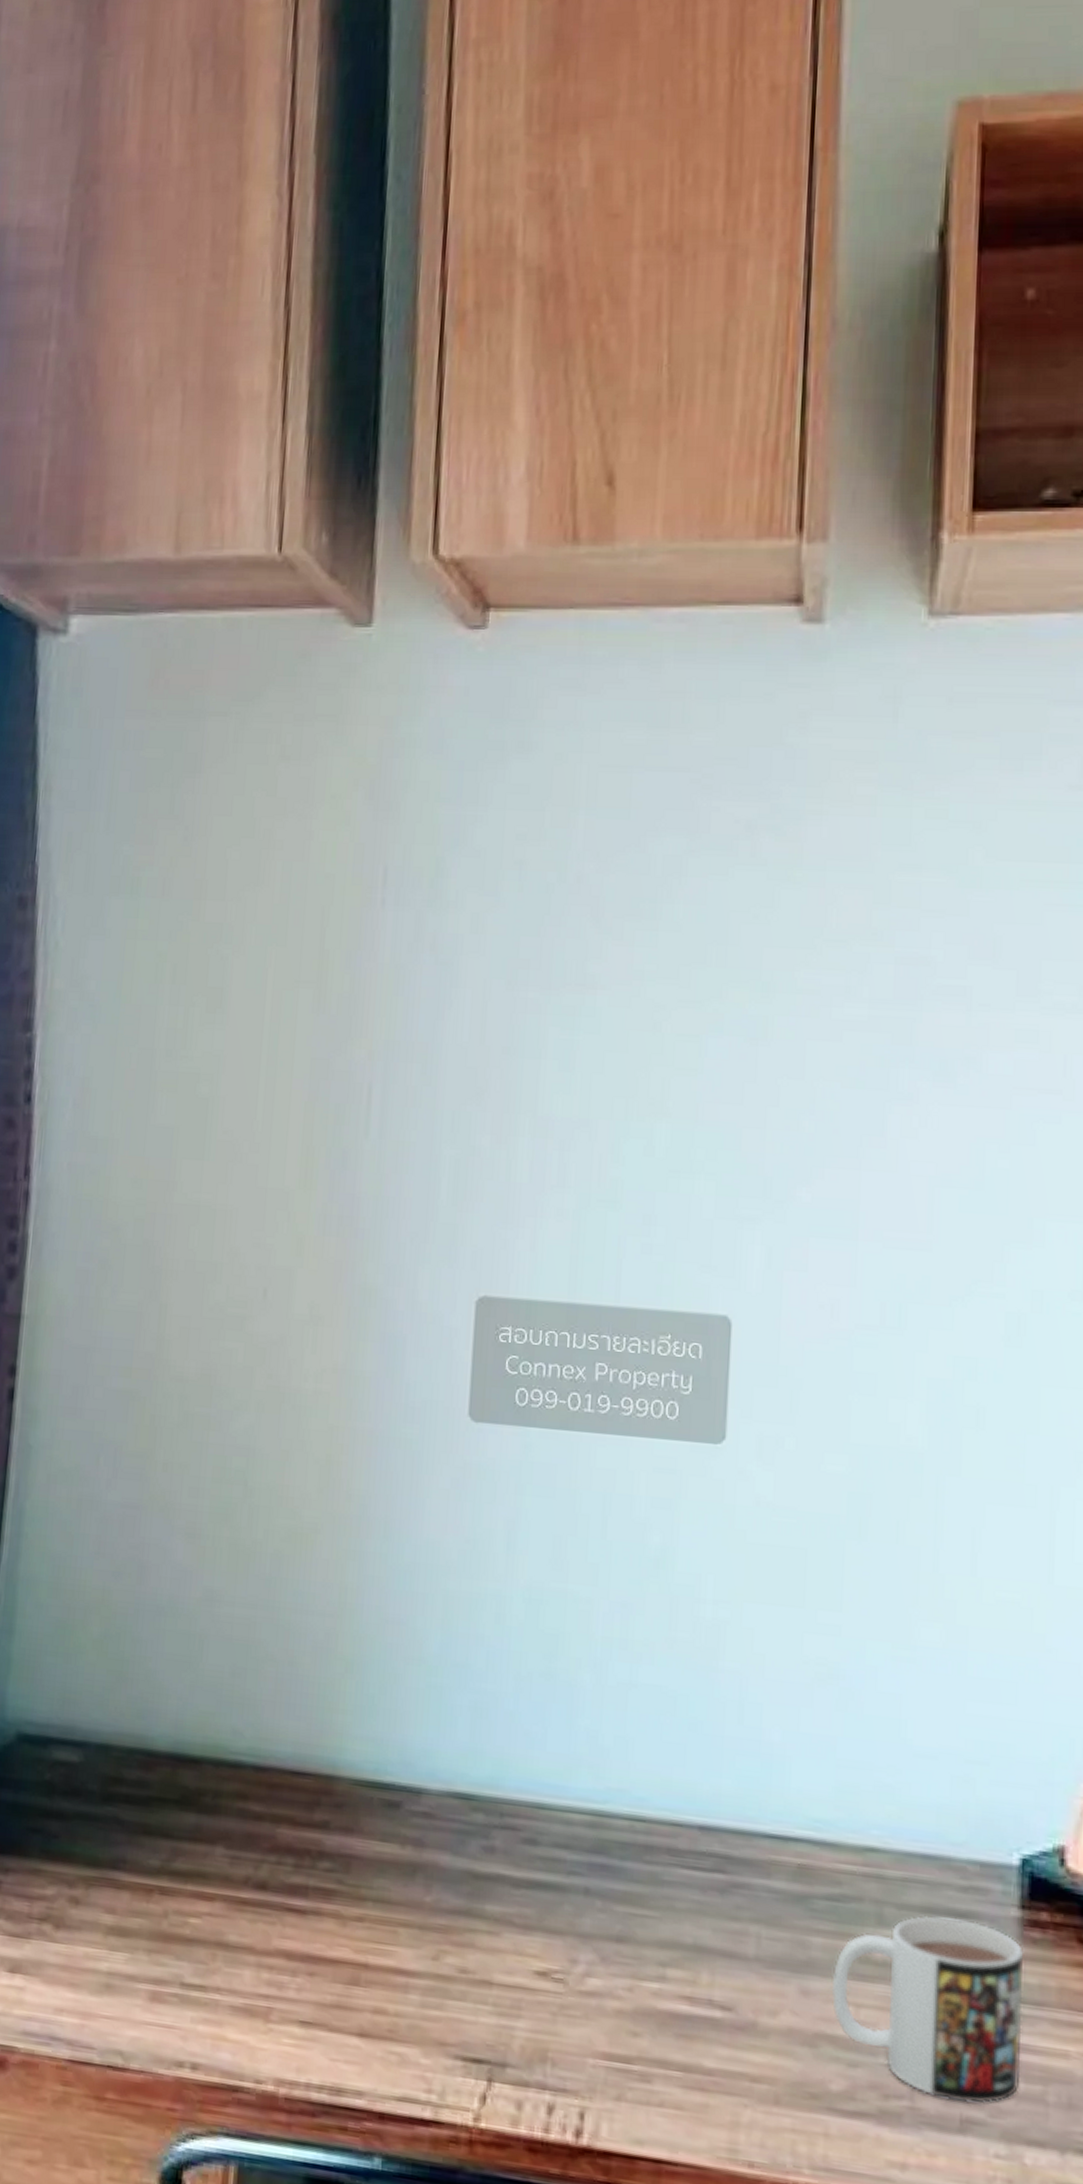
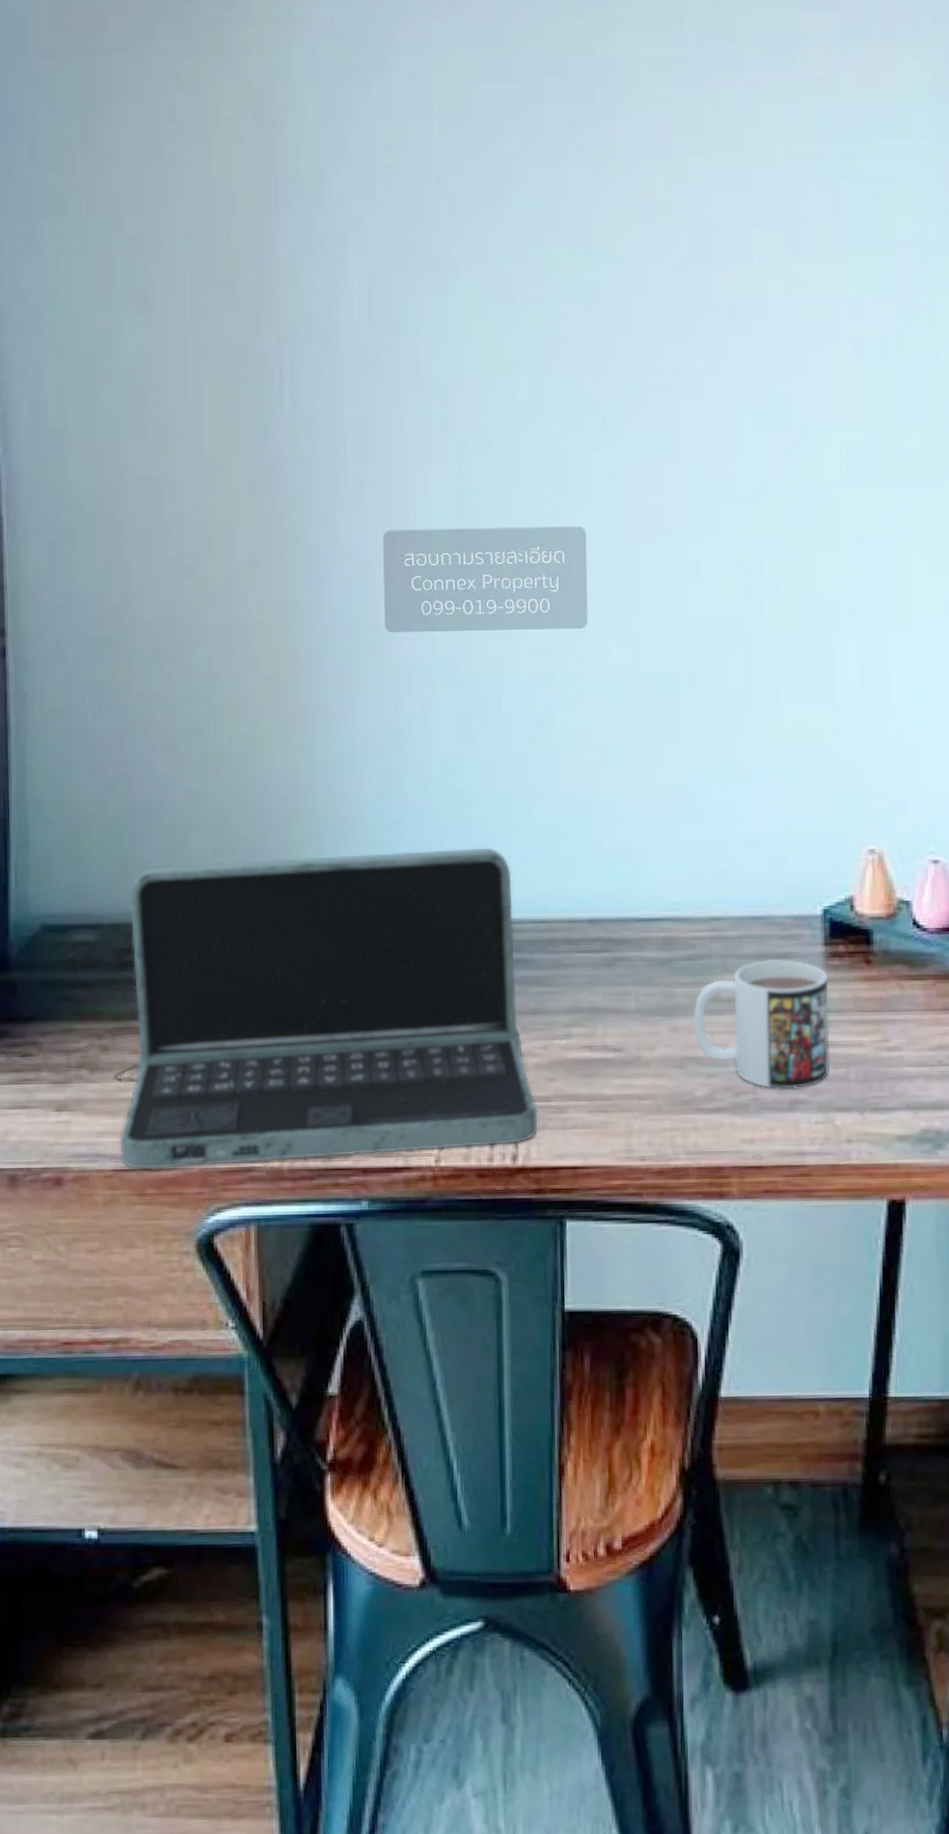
laptop: none [79,1679,614,2115] -> present [114,847,538,1169]

